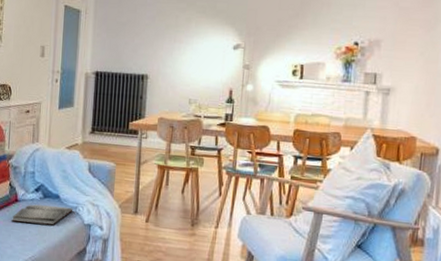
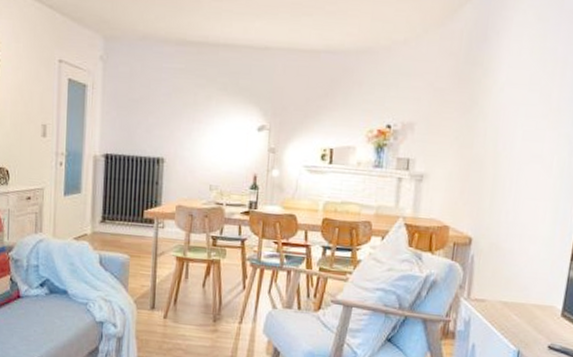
hardback book: present [11,204,73,226] -> none [13,301,83,324]

